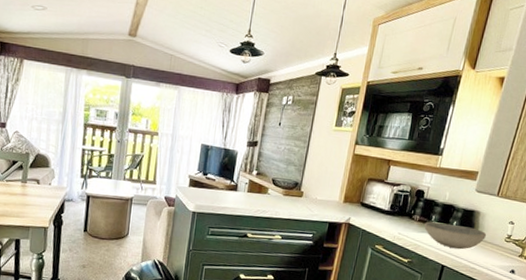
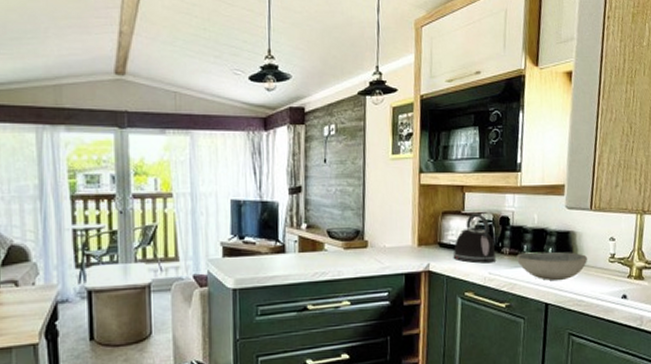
kettle: none [371,183,408,226] -> present [452,212,497,264]

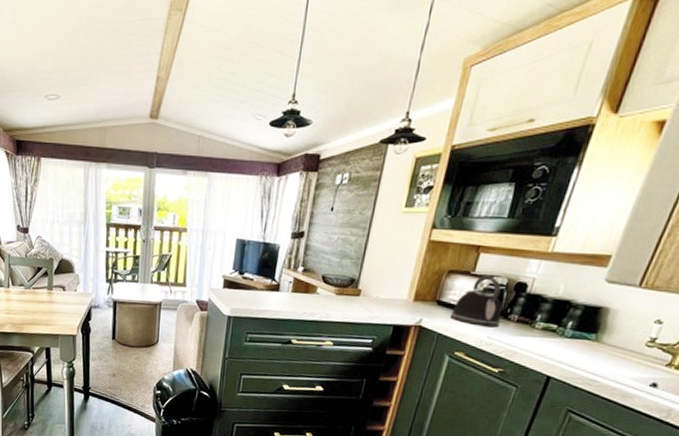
bowl: present [516,251,588,281] -> none [524,322,618,357]

